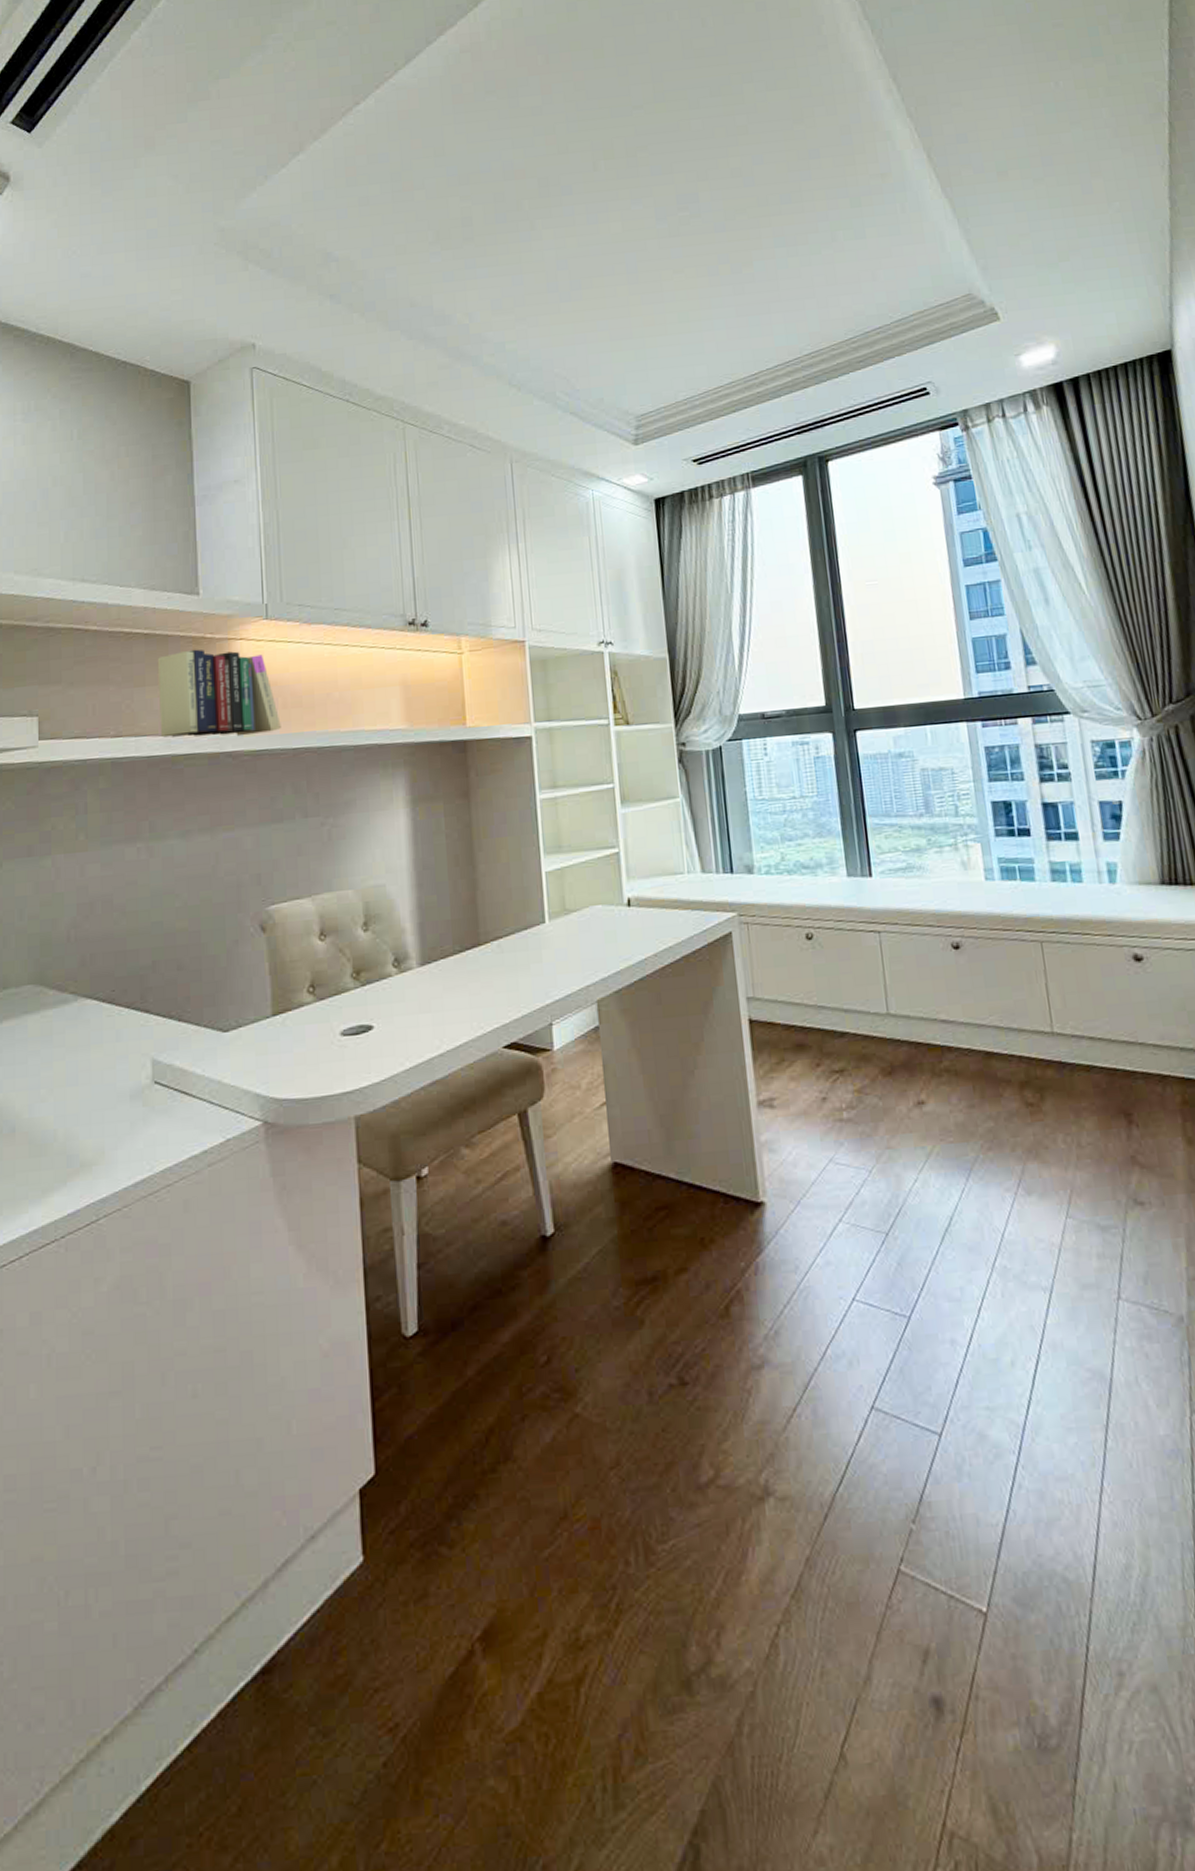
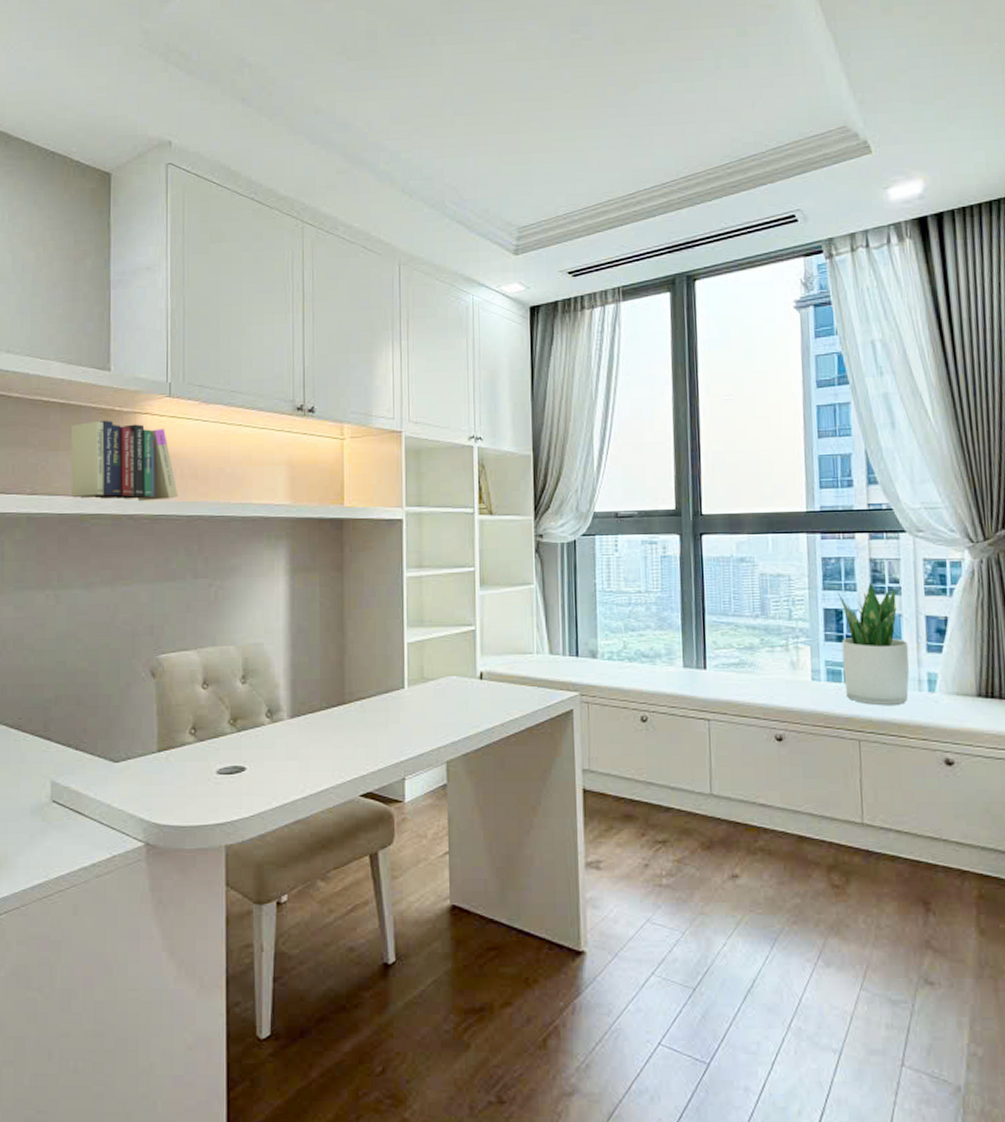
planter: none [1003,770,1089,902] -> present [837,582,909,705]

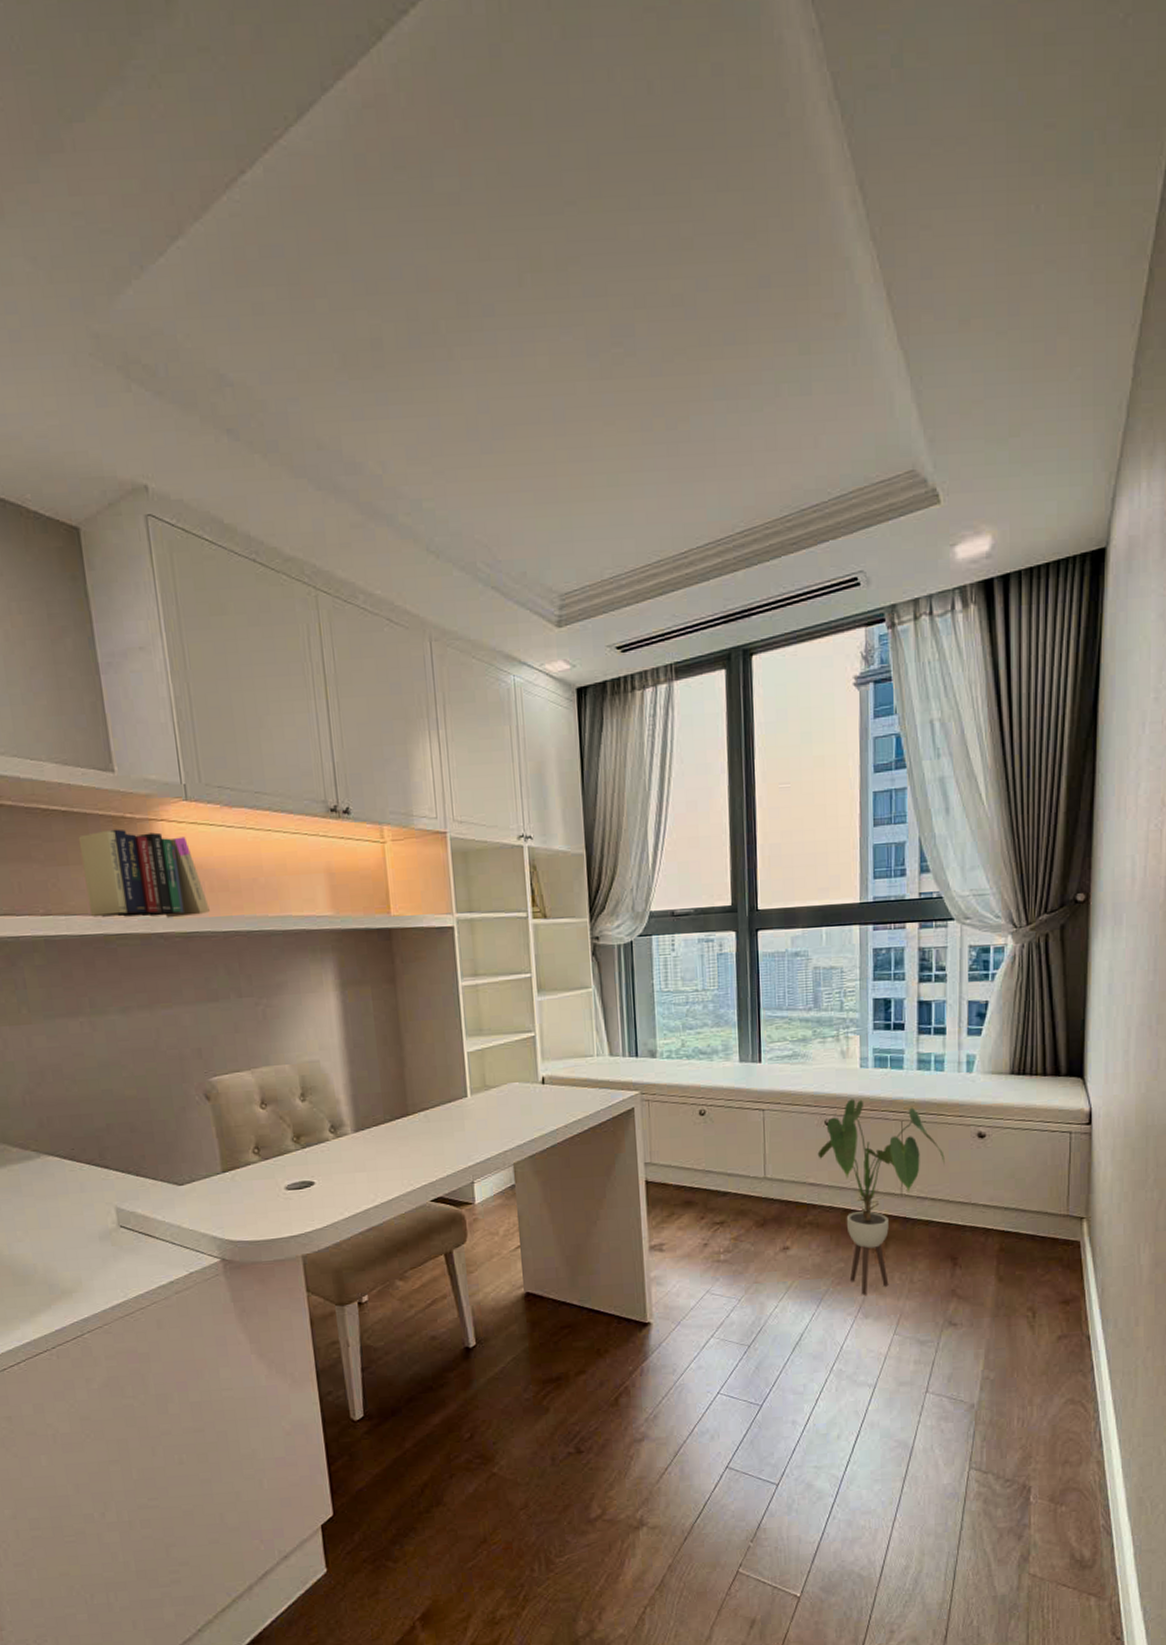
house plant: none [768,713,910,939] -> present [817,1099,945,1295]
planter: present [837,582,909,705] -> none [886,971,951,1088]

